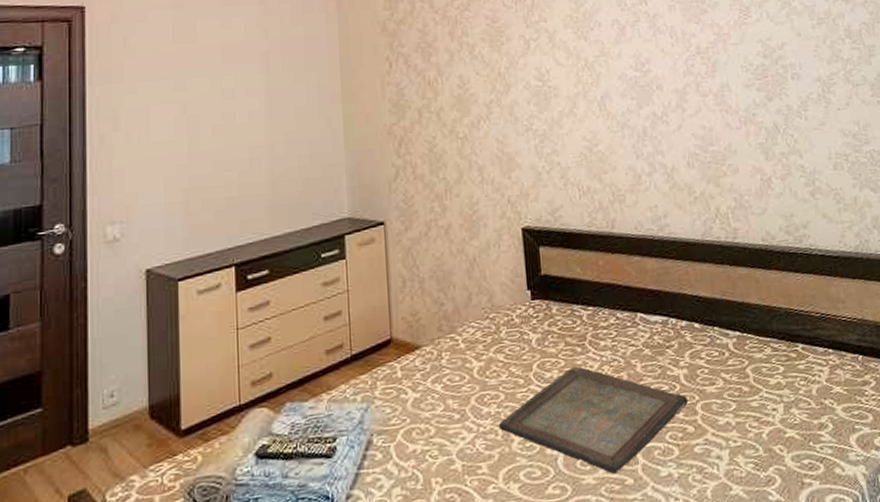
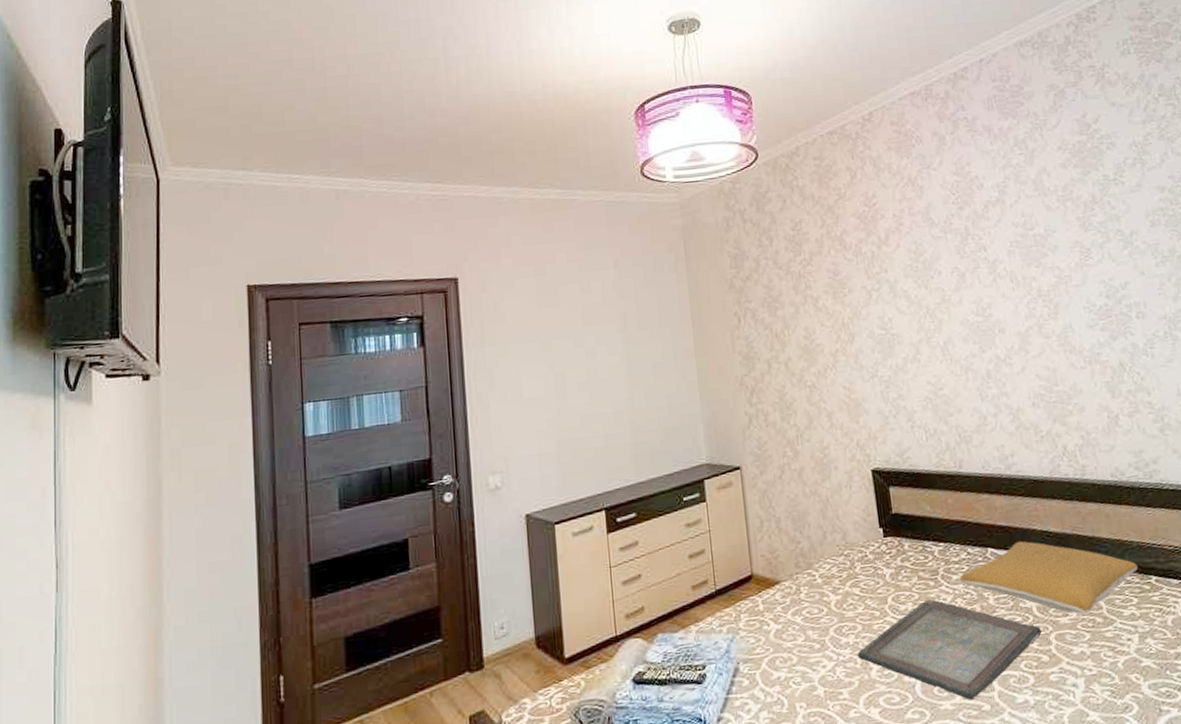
pillow: none [608,305,785,384] -> present [960,541,1138,615]

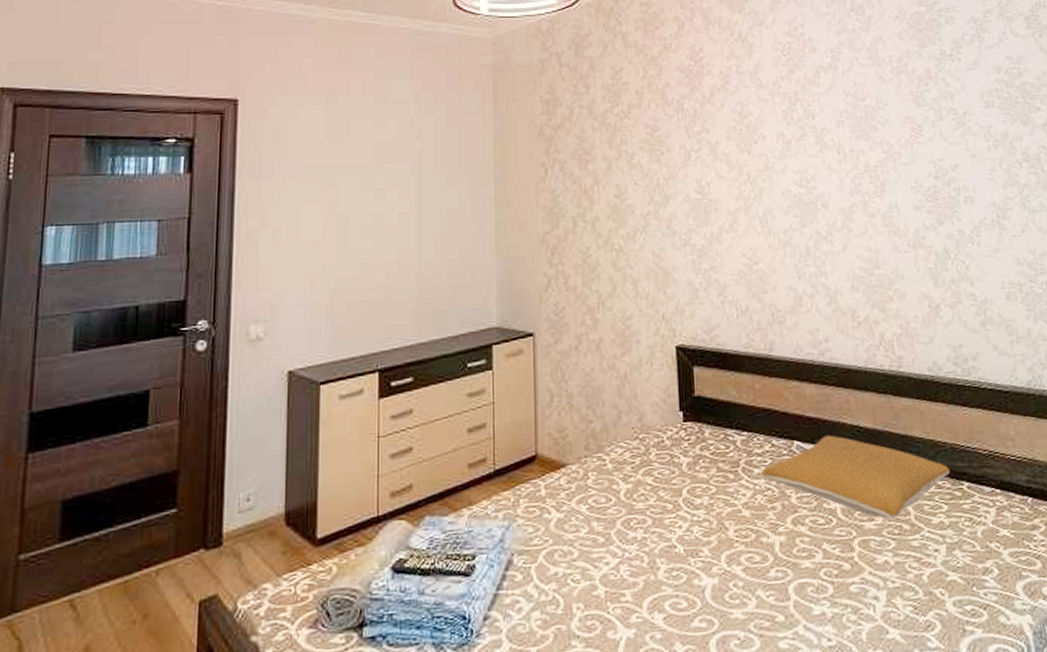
serving tray: present [857,599,1043,700] -> none [644,493,846,609]

